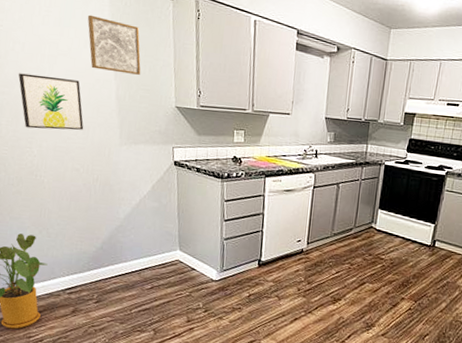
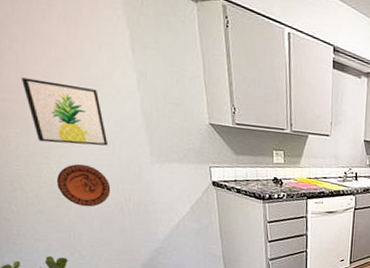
decorative plate: none [35,147,82,187] -> present [56,164,111,207]
wall art: present [87,15,141,75] -> none [97,13,168,87]

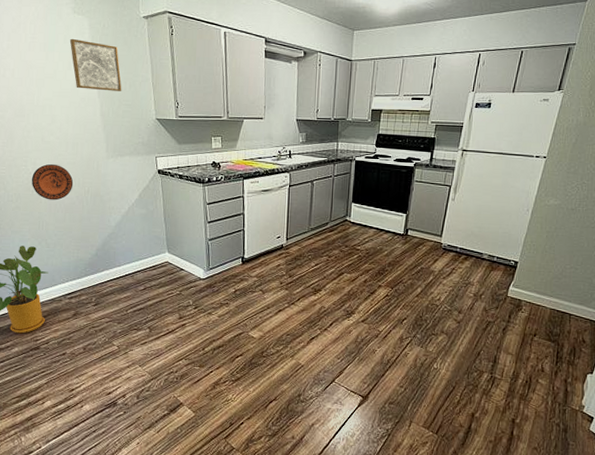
wall art: present [20,77,108,146] -> none [10,97,73,148]
wall art: none [97,13,168,87] -> present [69,38,122,91]

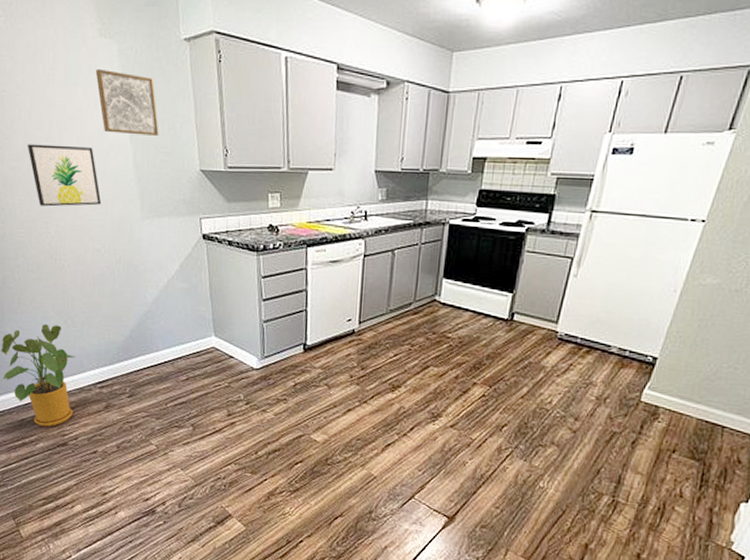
wall art: none [10,97,73,148] -> present [27,144,102,207]
decorative plate: present [31,164,74,201] -> none [53,227,103,271]

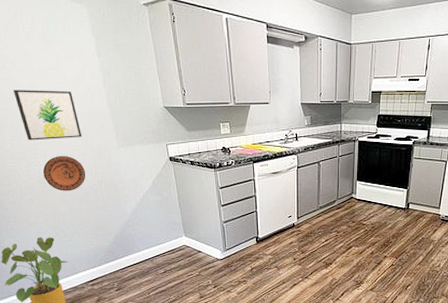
decorative plate: none [53,227,103,271] -> present [42,156,86,191]
wall art: present [95,68,159,136] -> none [69,27,128,80]

